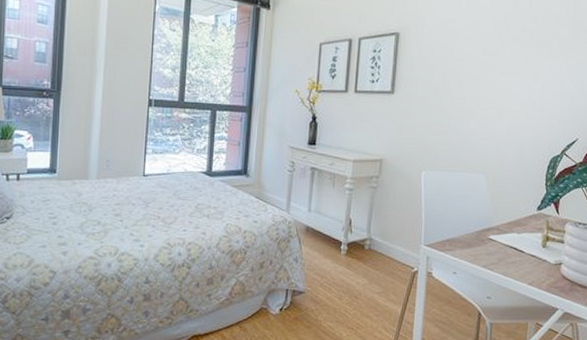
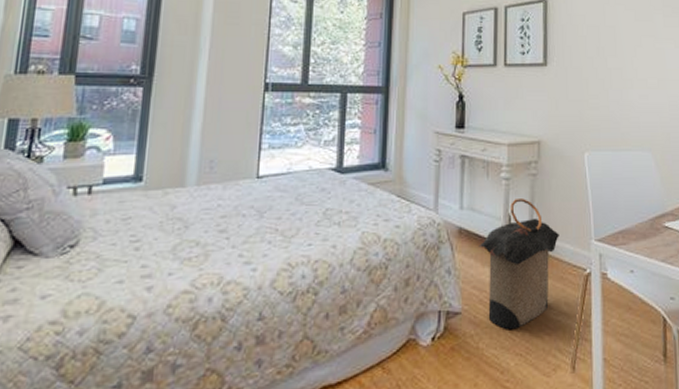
laundry hamper: none [322,206,393,309] -> present [479,199,559,330]

